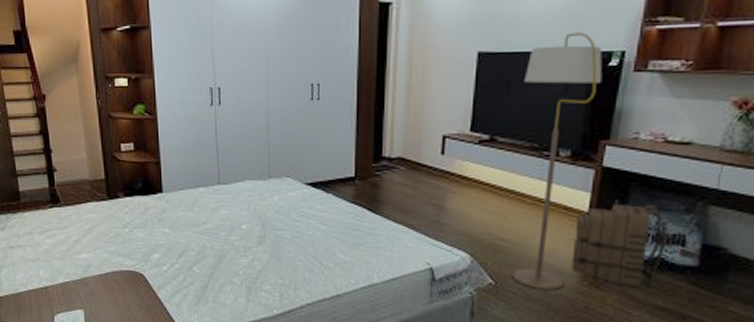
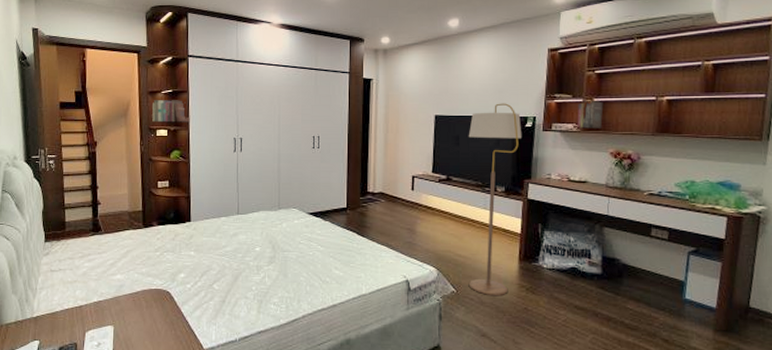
books: none [107,38,154,69] -> present [152,99,190,123]
backpack: present [571,204,667,287] -> none [512,227,578,291]
books: none [686,25,732,67] -> present [577,101,603,129]

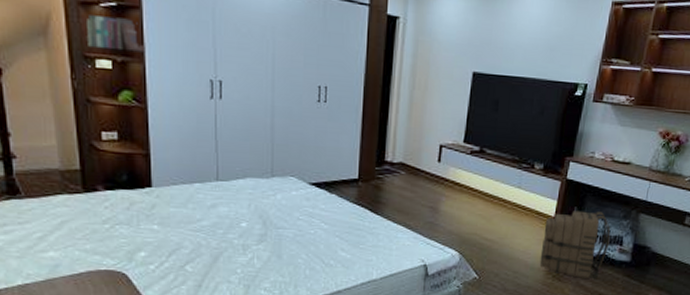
floor lamp: present [468,103,522,296] -> none [492,63,571,283]
backpack: none [512,227,578,291] -> present [540,211,611,278]
books: present [577,101,603,129] -> none [630,70,662,104]

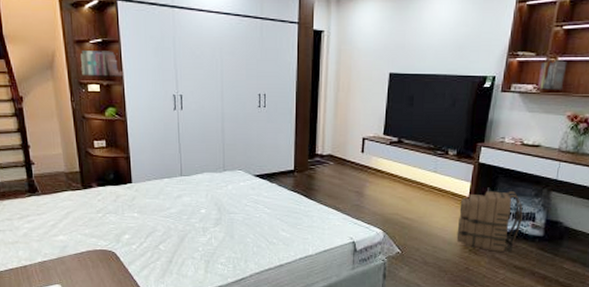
books: none [630,70,662,104] -> present [537,60,567,90]

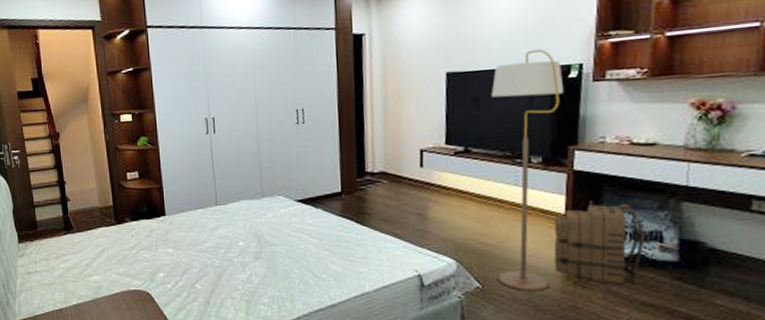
books: present [81,49,124,77] -> none [113,79,155,107]
floor lamp: none [413,61,480,257] -> present [491,49,565,292]
books: present [537,60,567,90] -> none [641,35,680,75]

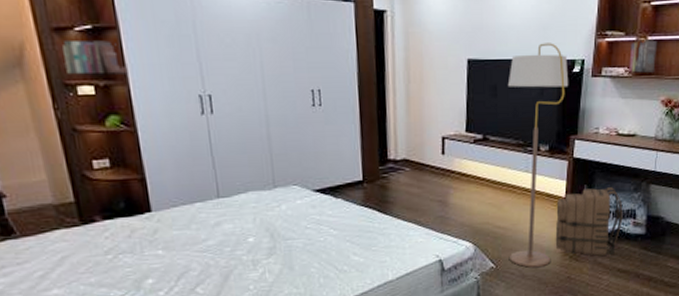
books: none [113,79,155,107] -> present [63,39,128,75]
books: none [641,35,680,75] -> present [629,39,658,73]

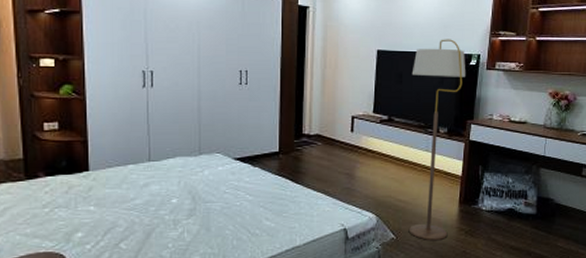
books: present [63,39,128,75] -> none [33,20,85,51]
backpack: present [555,187,623,256] -> none [452,169,515,233]
books: present [629,39,658,73] -> none [520,40,545,68]

